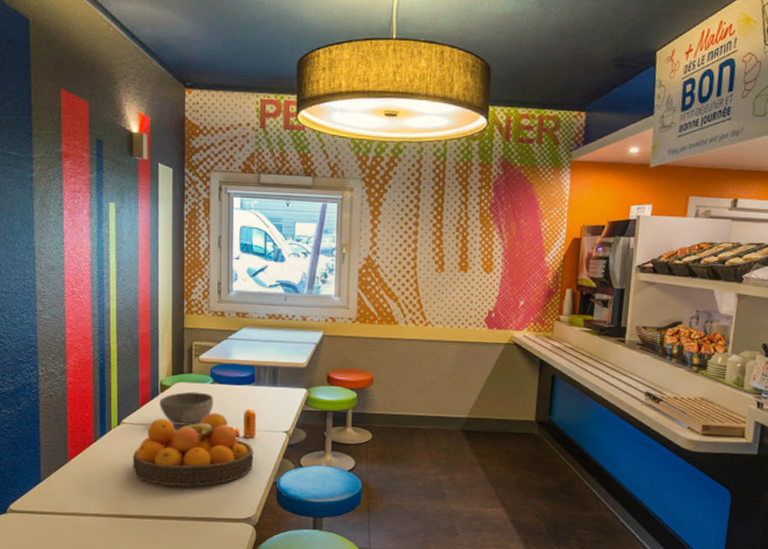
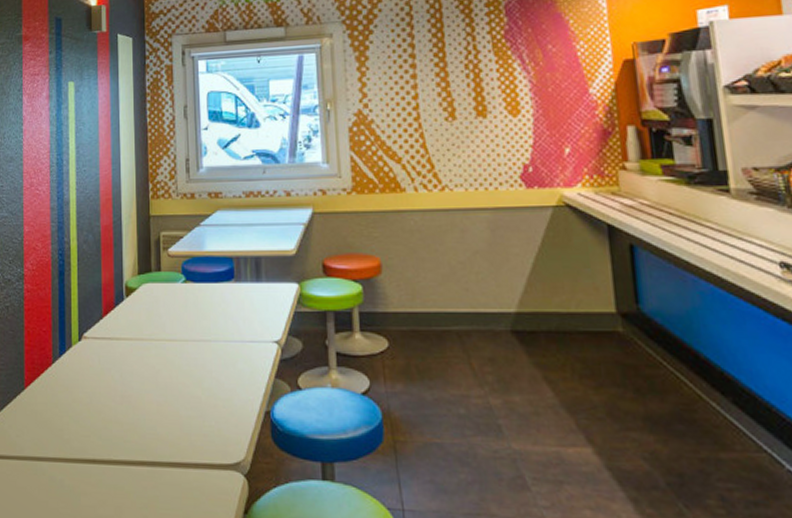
fruit bowl: present [132,413,254,487] -> none [95,320,239,420]
bowl: present [160,391,214,426] -> none [125,294,187,338]
pepper shaker: present [232,409,257,438] -> none [210,313,241,352]

